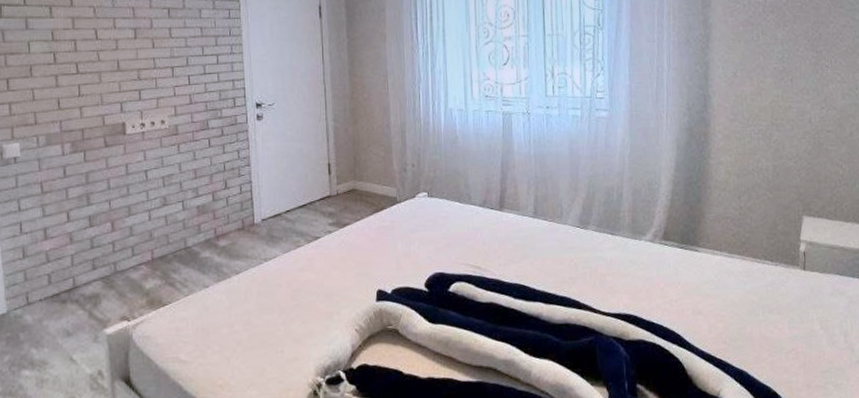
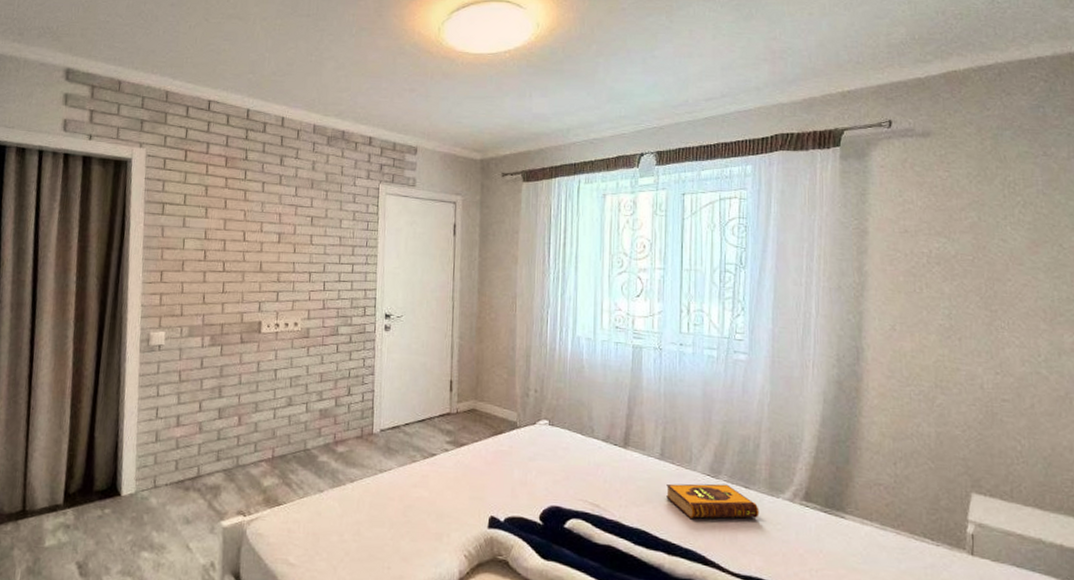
hardback book: none [540,233,625,268] -> present [665,483,759,519]

